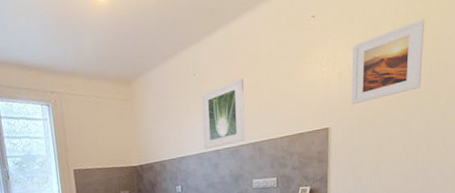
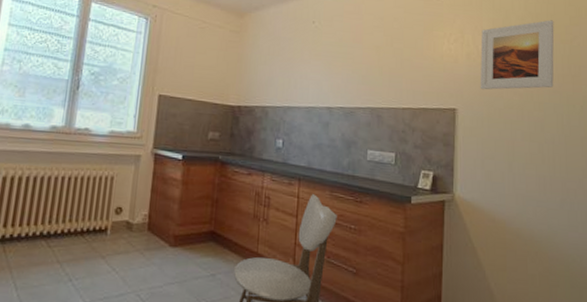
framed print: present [201,78,245,149] -> none [315,36,366,104]

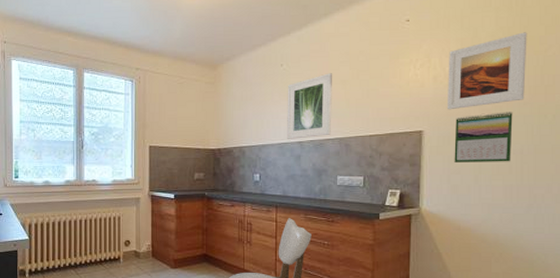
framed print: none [315,36,366,104] -> present [287,73,332,139]
calendar: none [488,97,544,151] -> present [454,111,513,162]

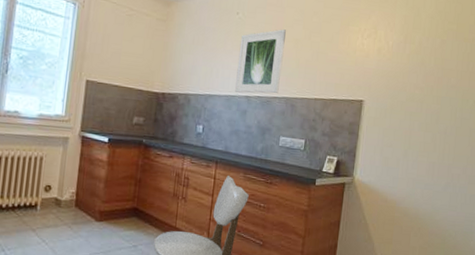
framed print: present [446,32,527,110] -> none [386,19,460,84]
calendar: present [454,111,513,162] -> none [388,90,442,140]

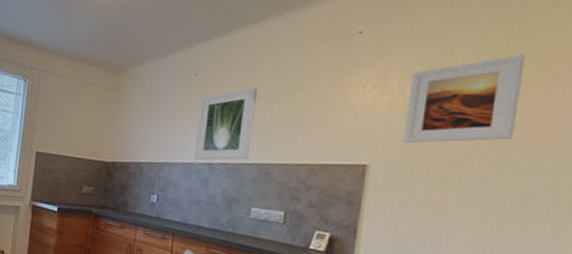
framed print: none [386,19,460,84] -> present [402,55,526,144]

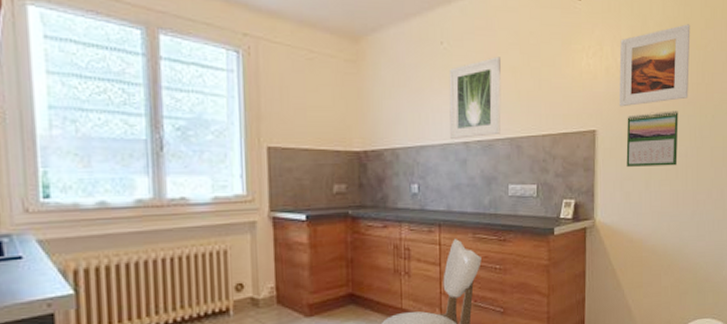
calendar: none [406,151,495,215] -> present [626,110,679,167]

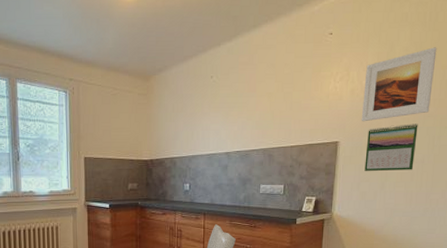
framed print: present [449,57,502,139] -> none [215,85,259,150]

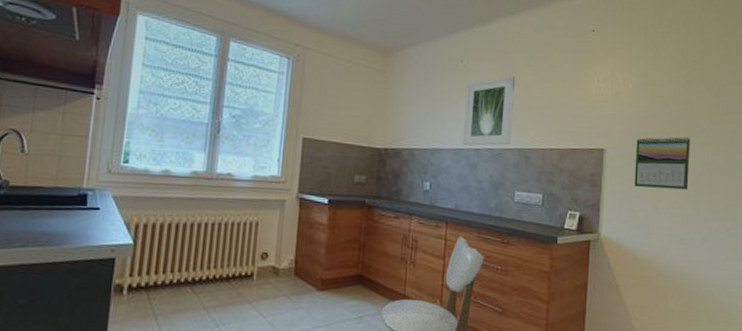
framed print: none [215,85,259,150] -> present [463,76,515,146]
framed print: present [361,47,437,122] -> none [628,57,704,130]

